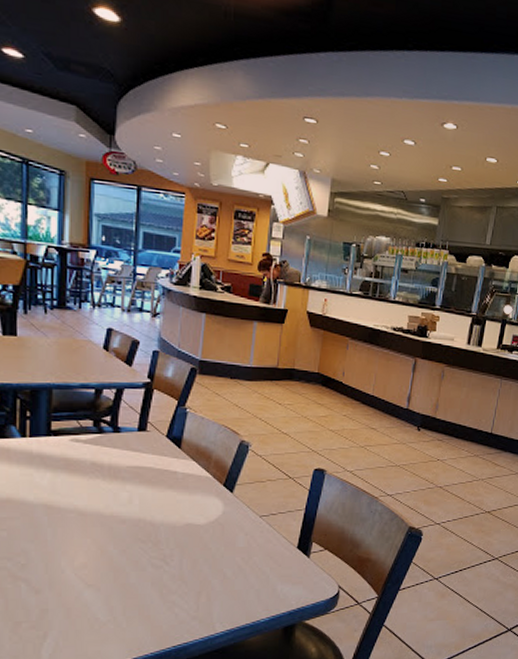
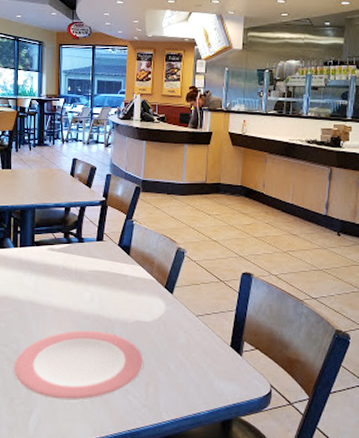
plate: none [20,537,194,620] -> present [13,330,143,401]

